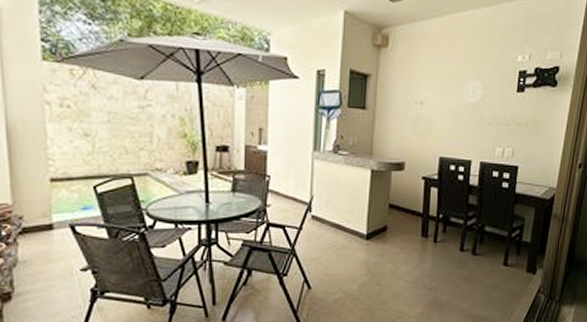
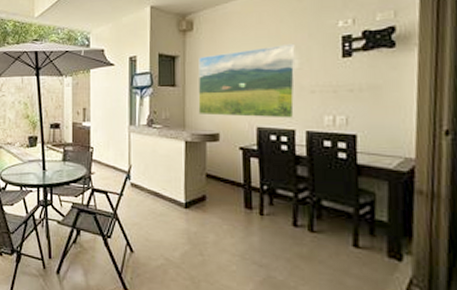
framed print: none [386,73,480,149] -> present [198,43,296,118]

